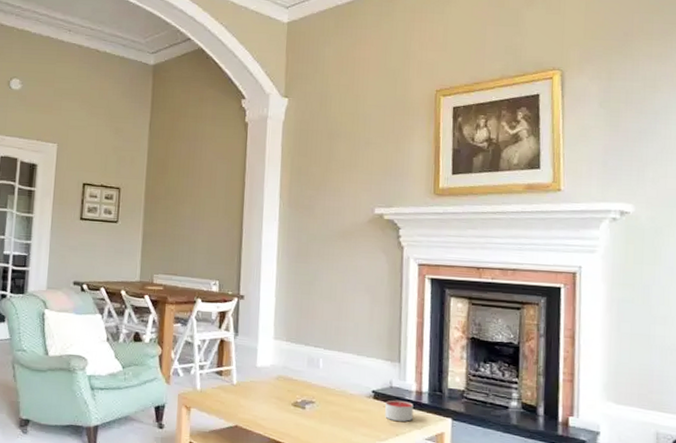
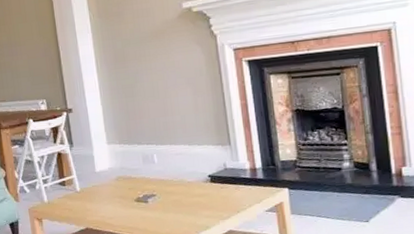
candle: present [385,400,414,422] -> none [223,179,251,199]

